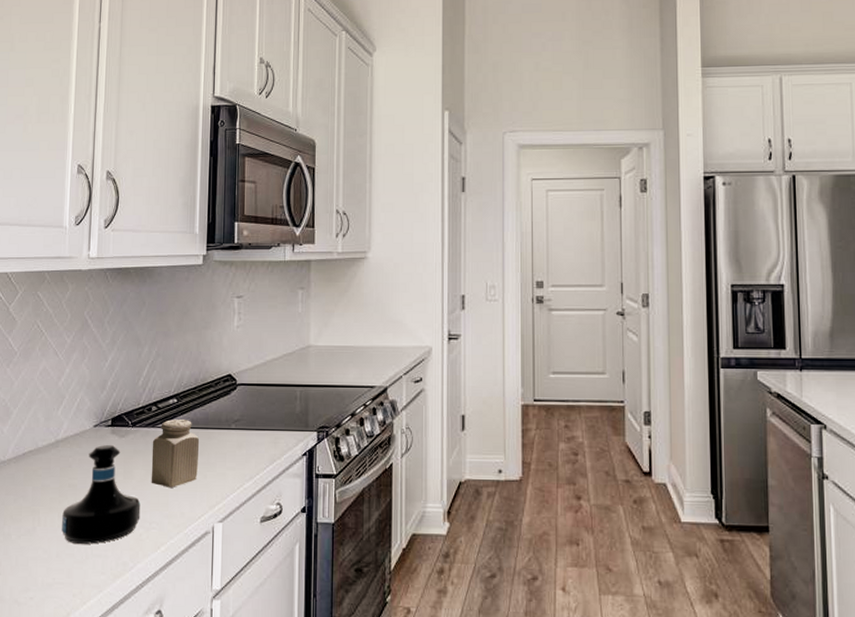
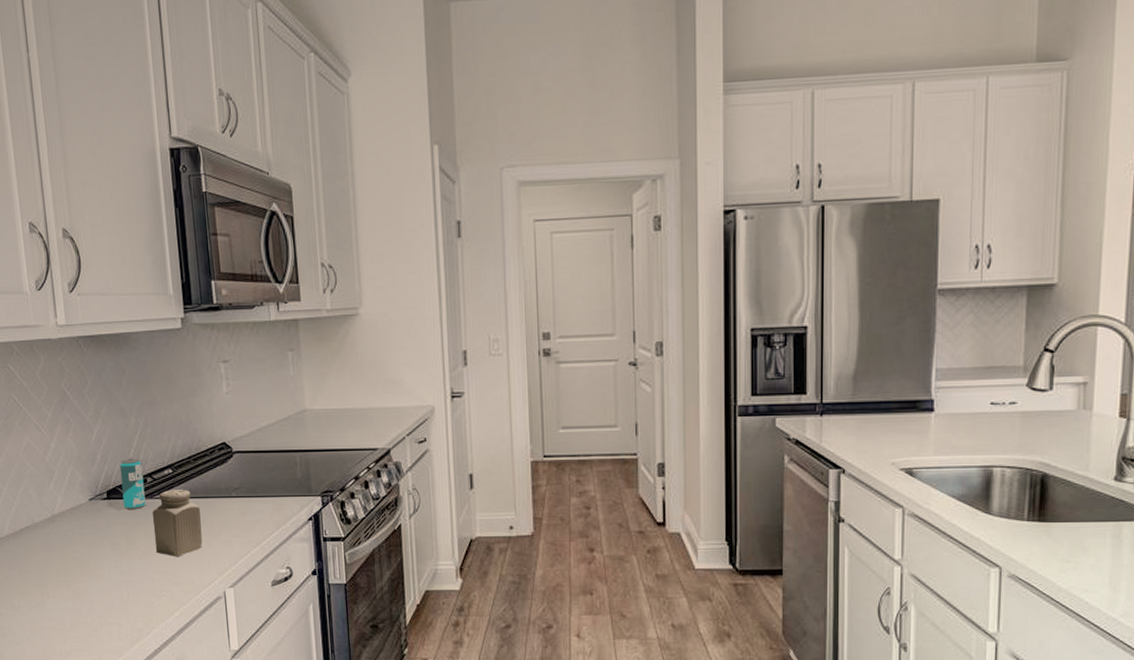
tequila bottle: present [62,444,141,544] -> none [70,517,150,613]
beverage can: none [126,386,149,437] -> present [119,458,146,509]

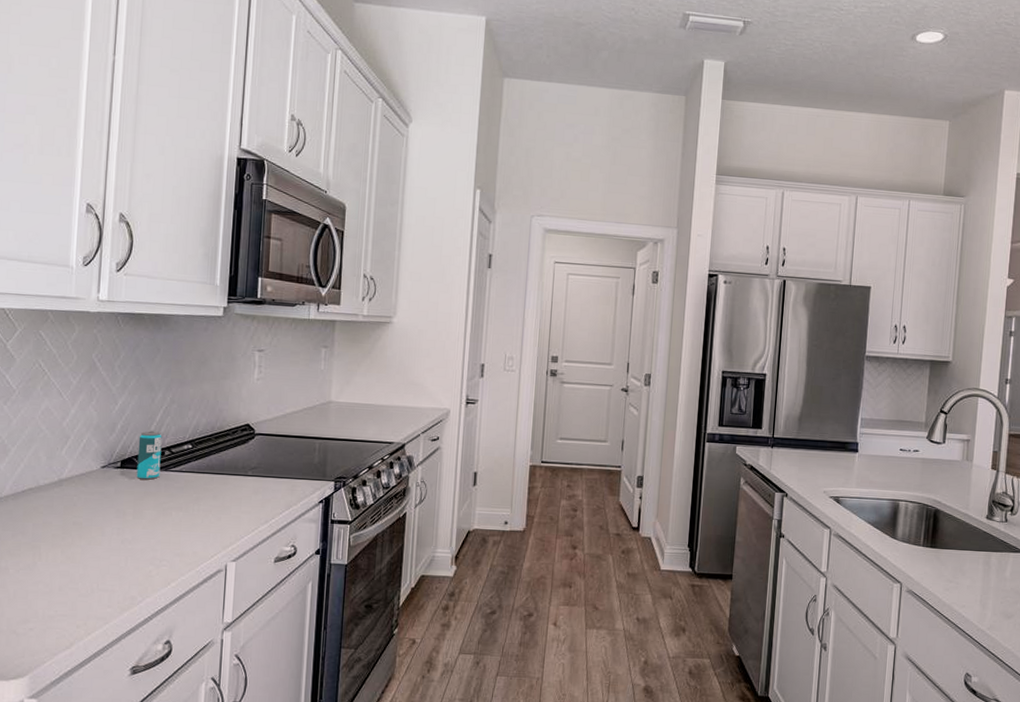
salt shaker: present [152,490,203,556] -> none [162,464,215,528]

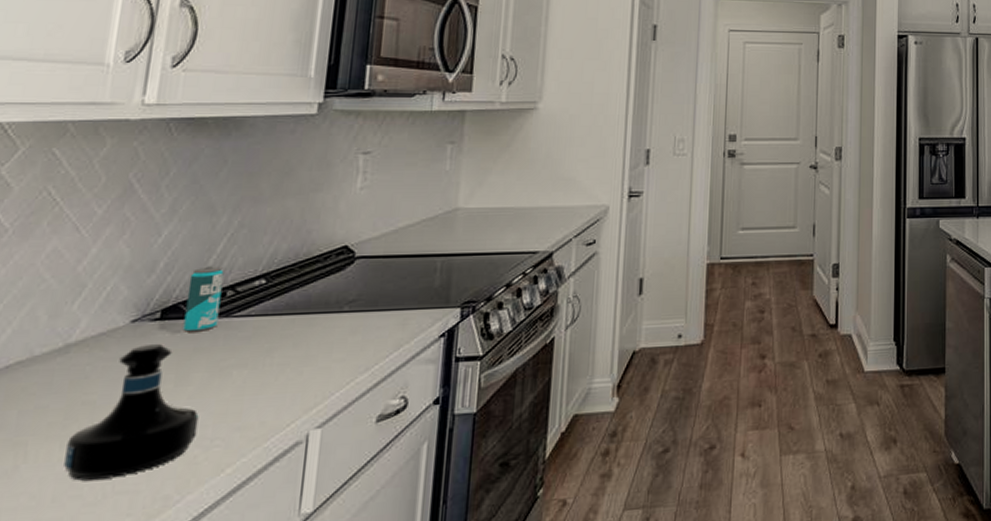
tequila bottle: none [65,485,151,579] -> present [64,343,199,481]

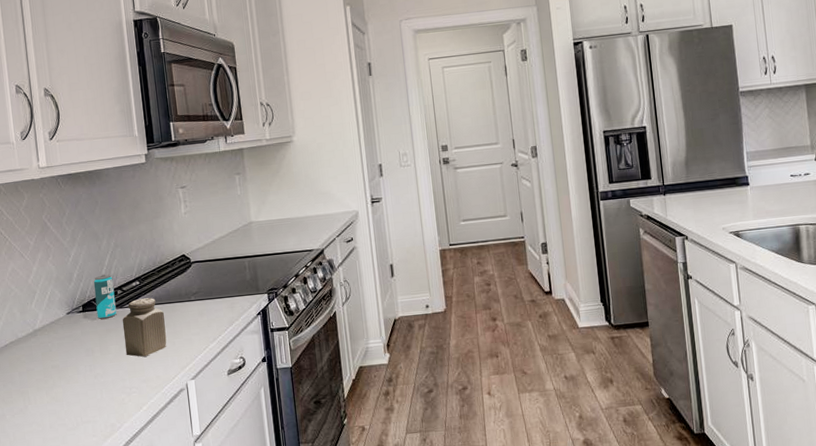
tequila bottle: present [64,343,199,481] -> none [49,327,121,415]
salt shaker: none [217,304,296,392] -> present [122,298,167,357]

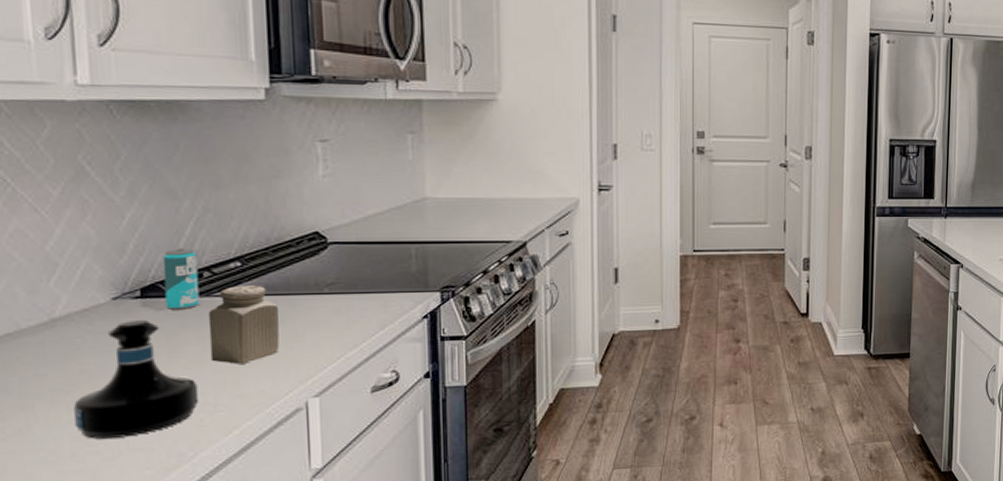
tequila bottle: none [49,327,121,415] -> present [74,319,199,439]

